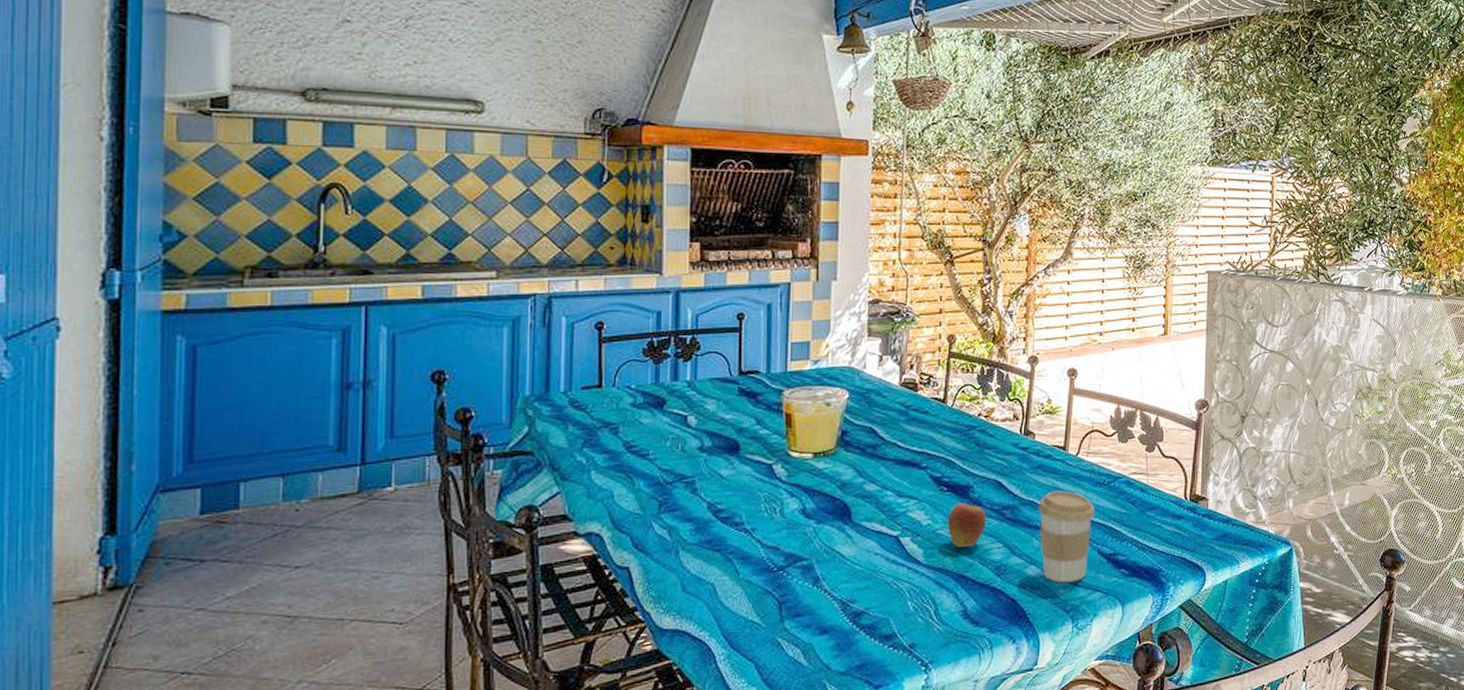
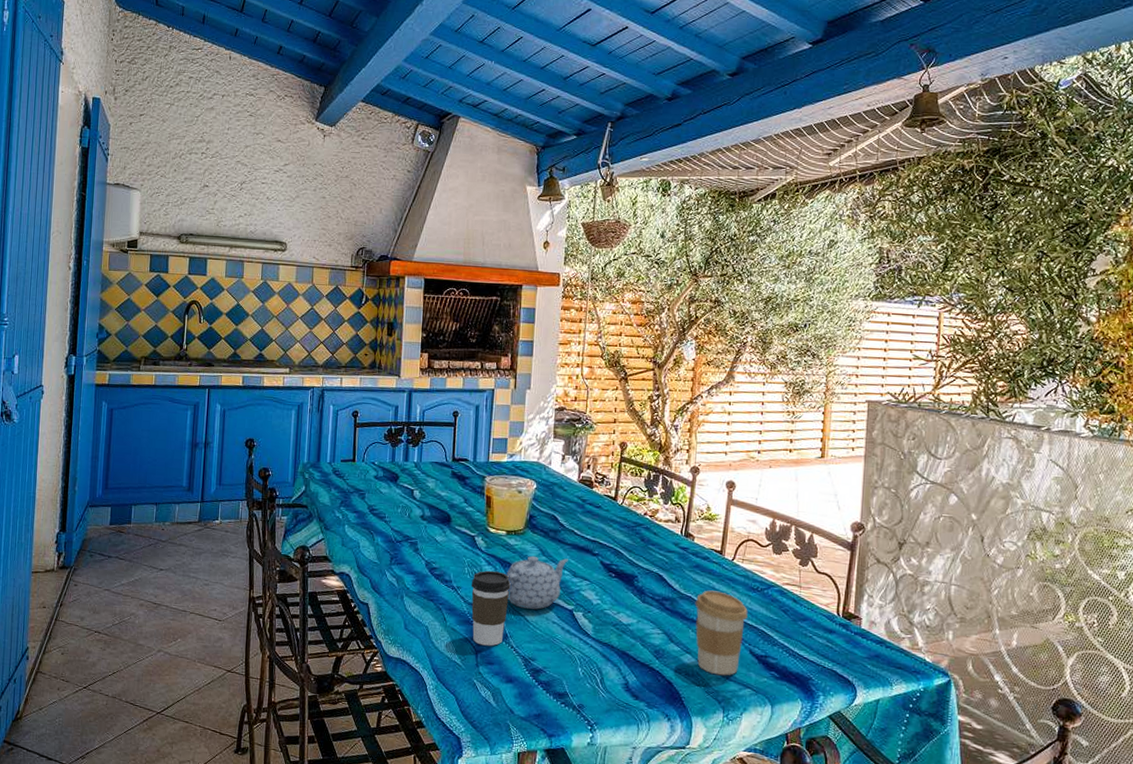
coffee cup: none [769,503,821,595] -> present [471,570,511,646]
teapot: none [815,477,891,543] -> present [506,555,568,610]
fruit: present [947,497,987,547] -> none [613,586,649,629]

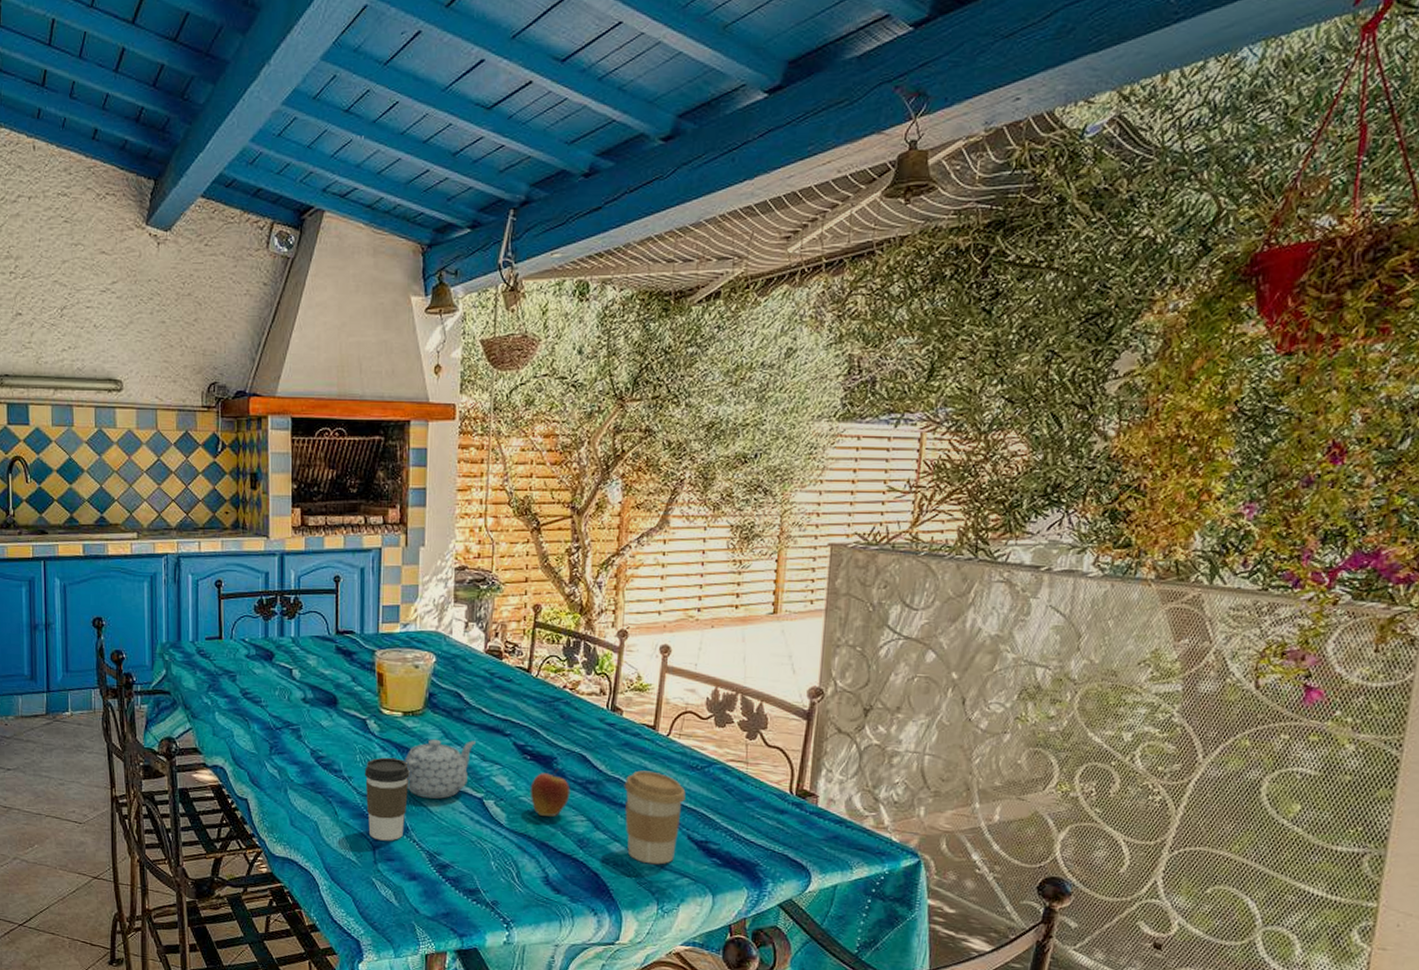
fruit: none [613,586,649,629] -> present [529,768,571,817]

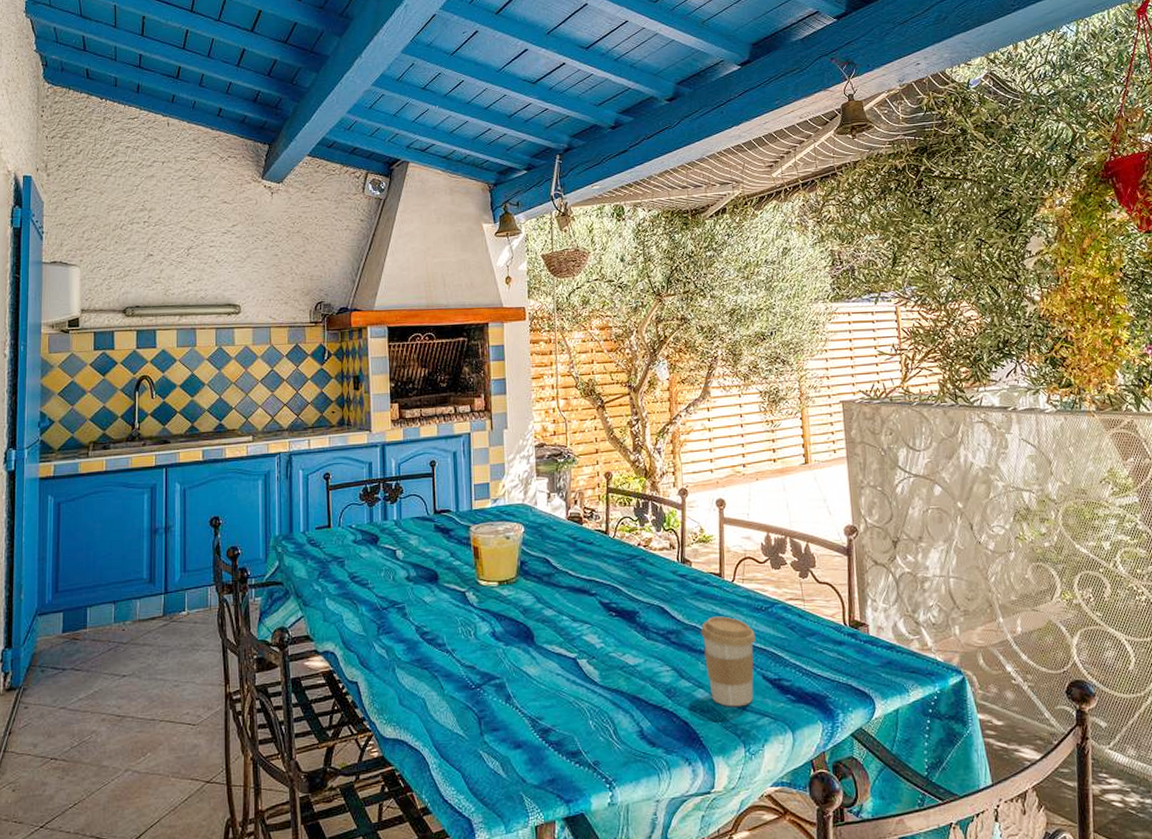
coffee cup: present [364,757,410,841] -> none [466,626,508,711]
teapot: present [405,738,476,799] -> none [503,603,566,663]
fruit: present [529,768,571,817] -> none [618,622,655,670]

